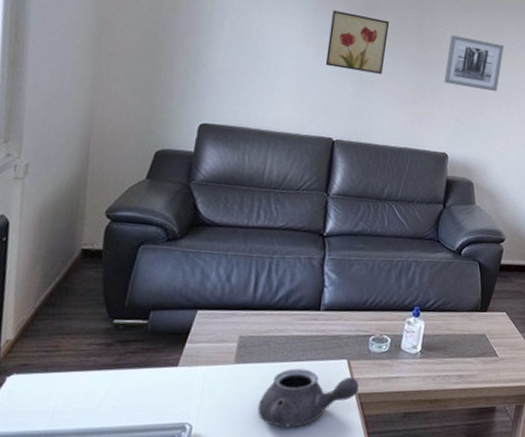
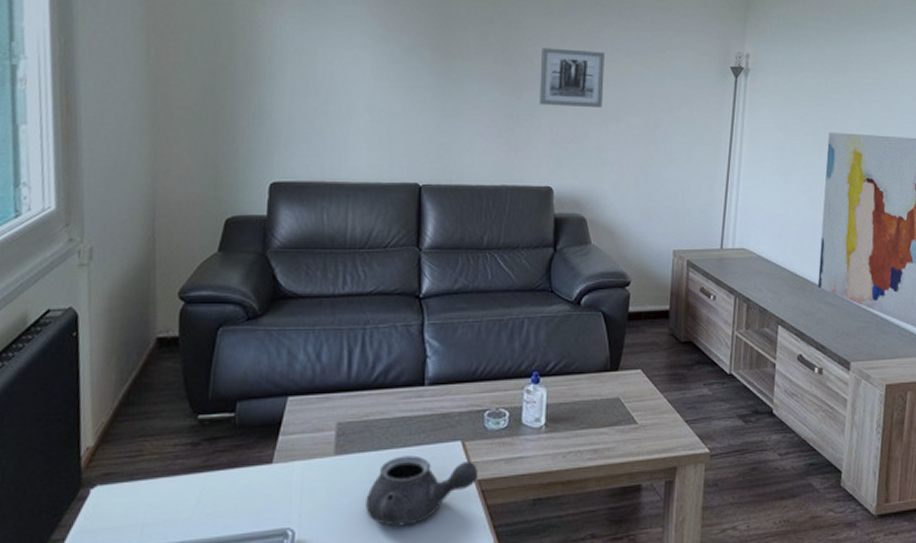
wall art: present [325,10,390,74] -> none [402,36,470,103]

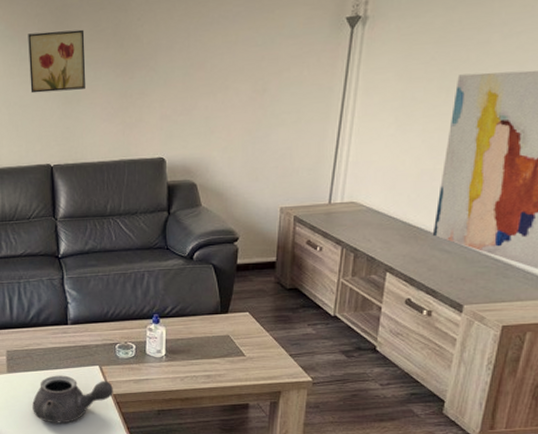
wall art: none [402,36,470,103] -> present [28,29,86,94]
wall art: present [539,47,604,109] -> none [149,21,212,83]

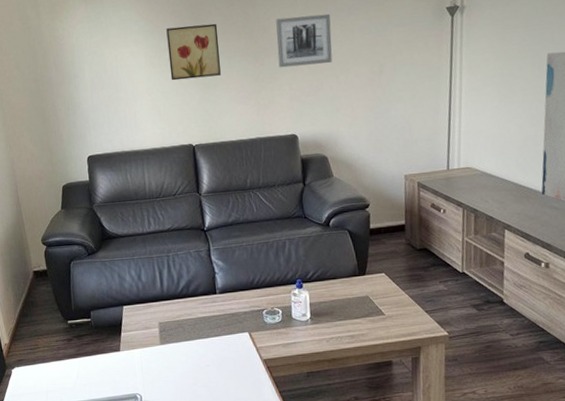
teapot: present [32,375,113,424] -> none [186,343,263,392]
wall art: none [149,21,212,83] -> present [276,13,332,68]

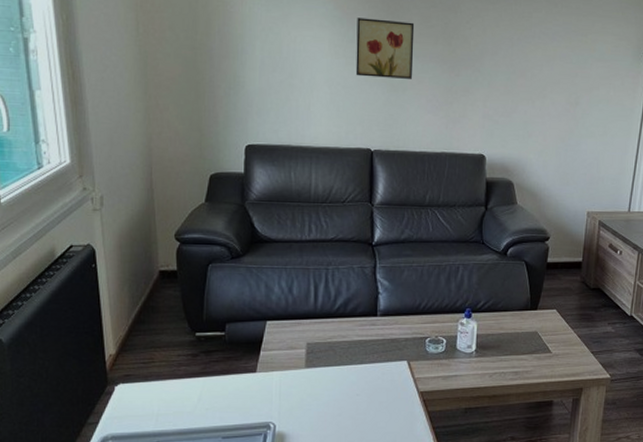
wall art: present [276,13,332,68] -> none [475,30,533,87]

